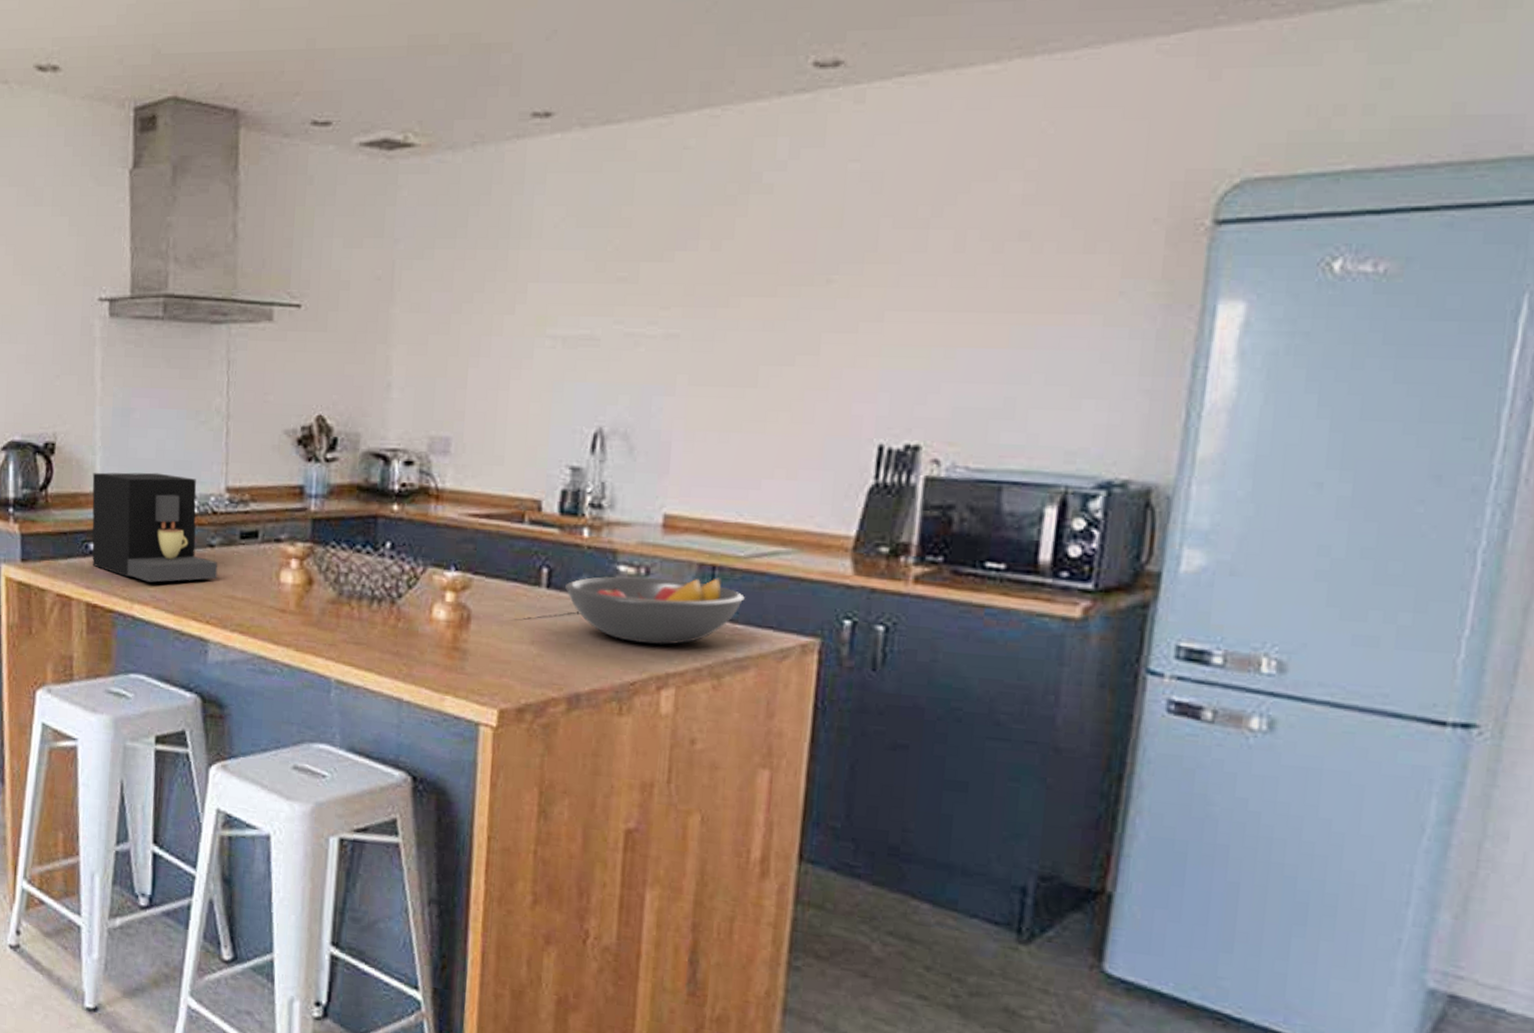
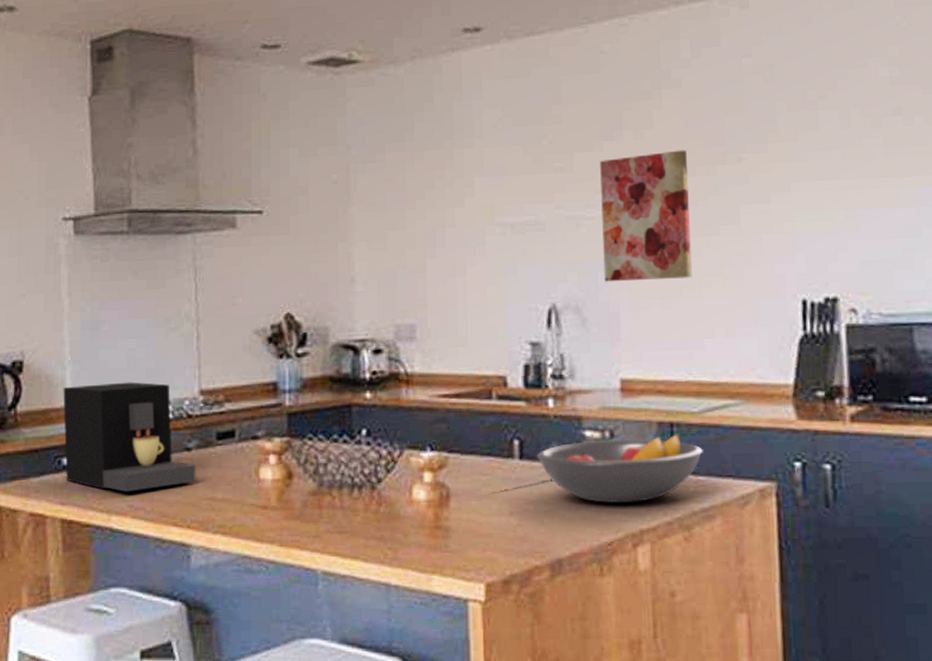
wall art: none [659,266,769,411] -> present [600,150,692,282]

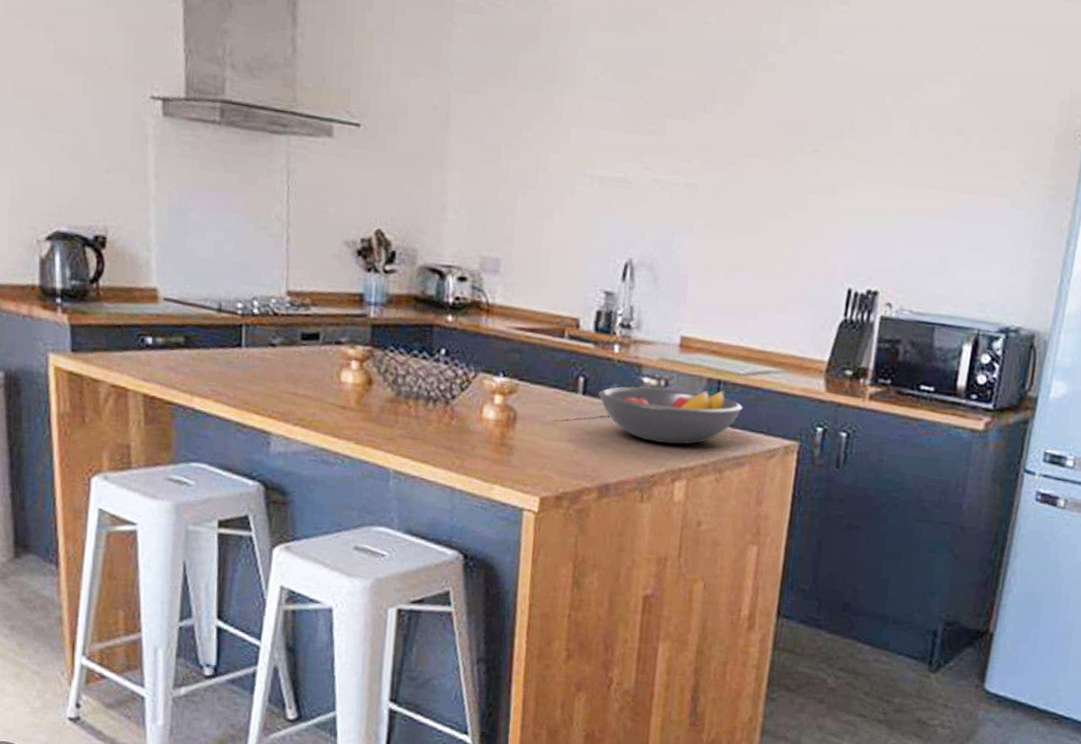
coffee maker: present [63,382,196,492] -> none [147,269,280,377]
wall art: present [600,150,692,282] -> none [679,130,770,254]

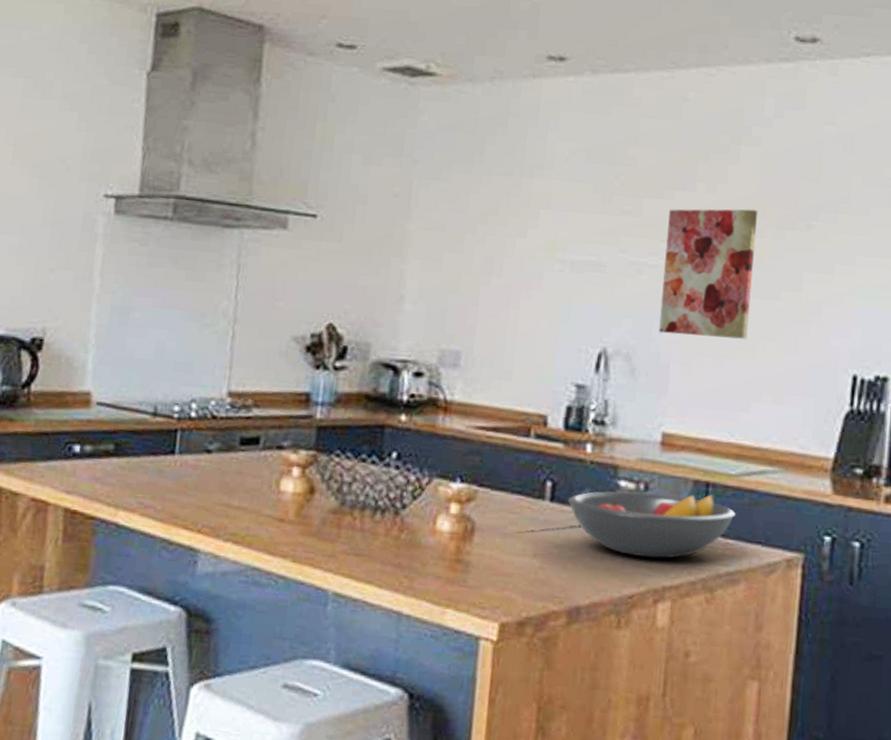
wall art: none [679,130,770,254] -> present [659,209,757,339]

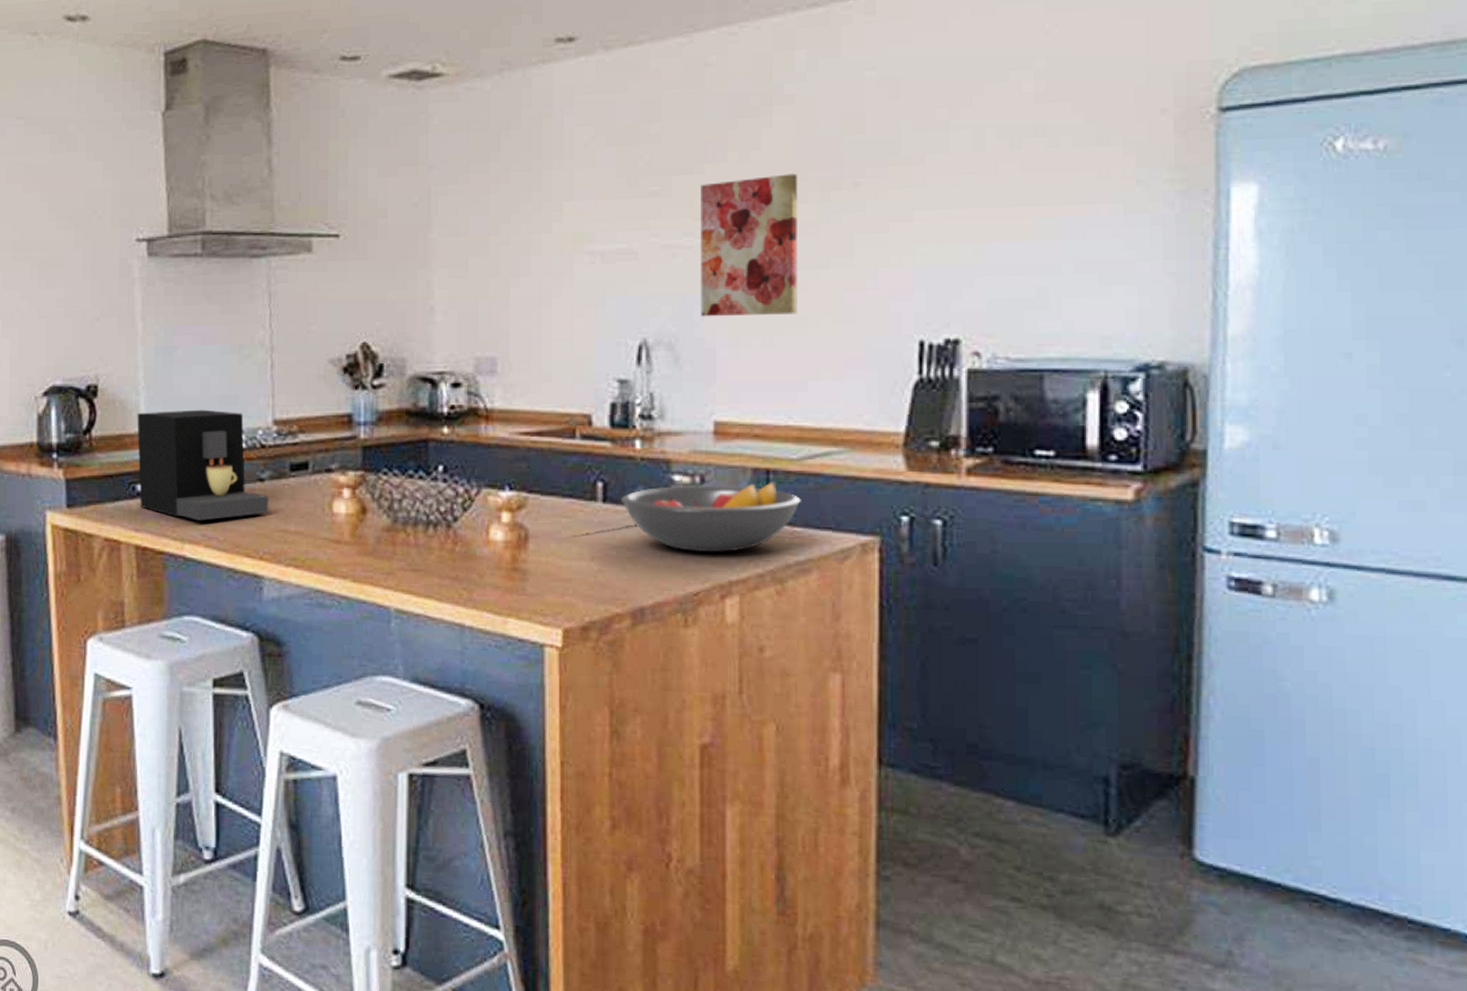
coffee maker: none [74,371,215,488] -> present [137,409,269,521]

